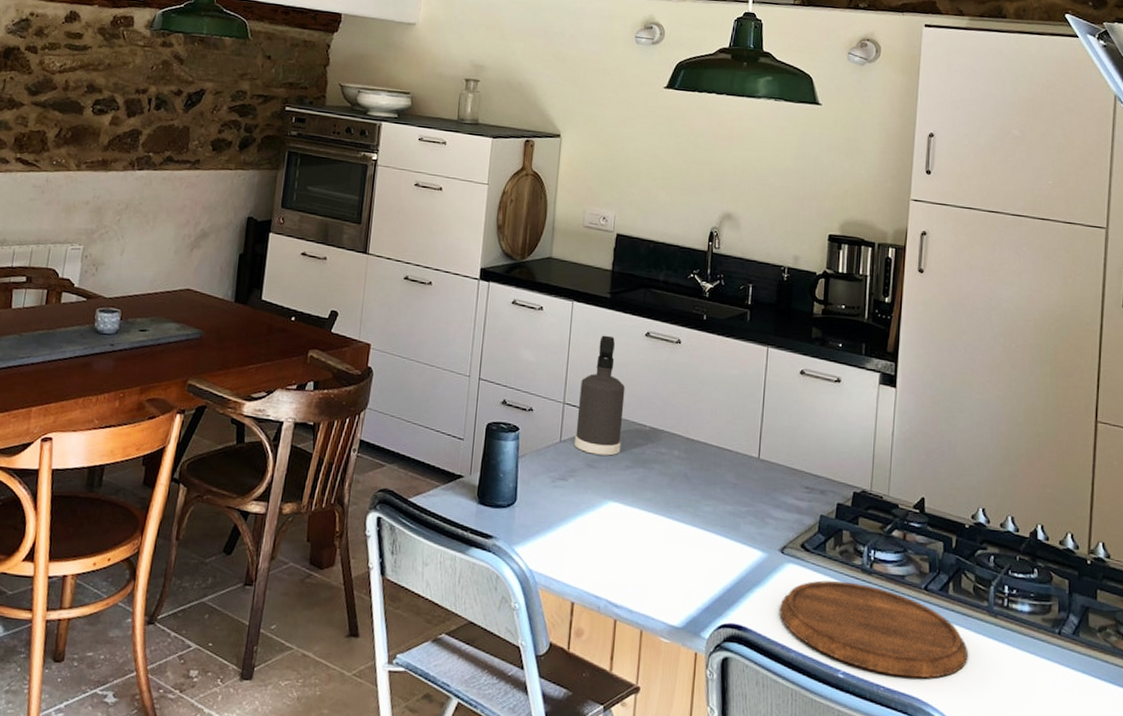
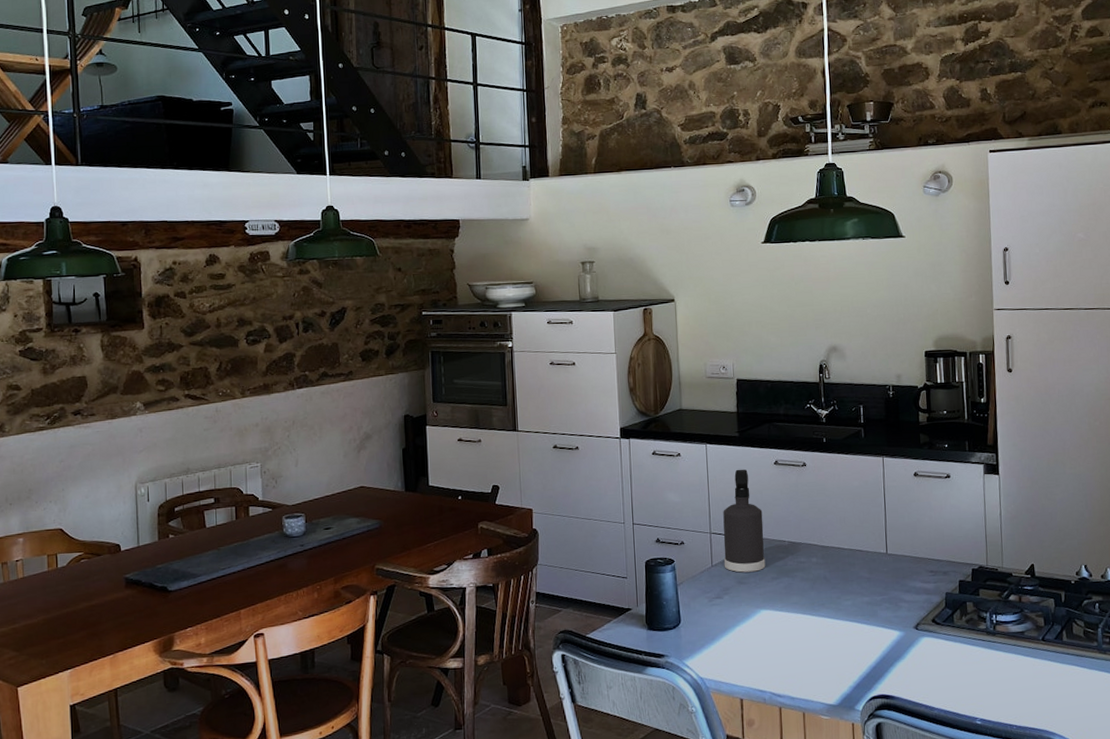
cutting board: present [779,580,968,678] -> none [920,644,1085,715]

